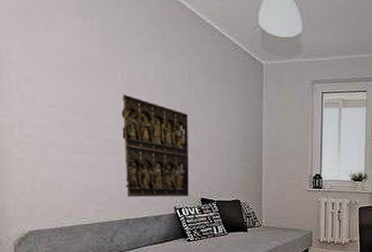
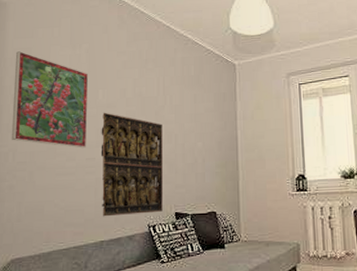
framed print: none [11,9,107,129] -> present [11,51,89,149]

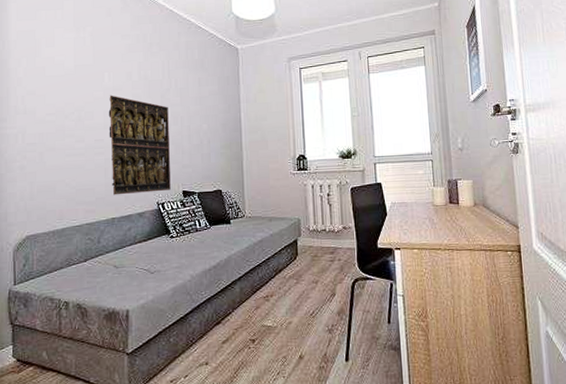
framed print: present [11,51,89,149] -> none [19,34,95,130]

